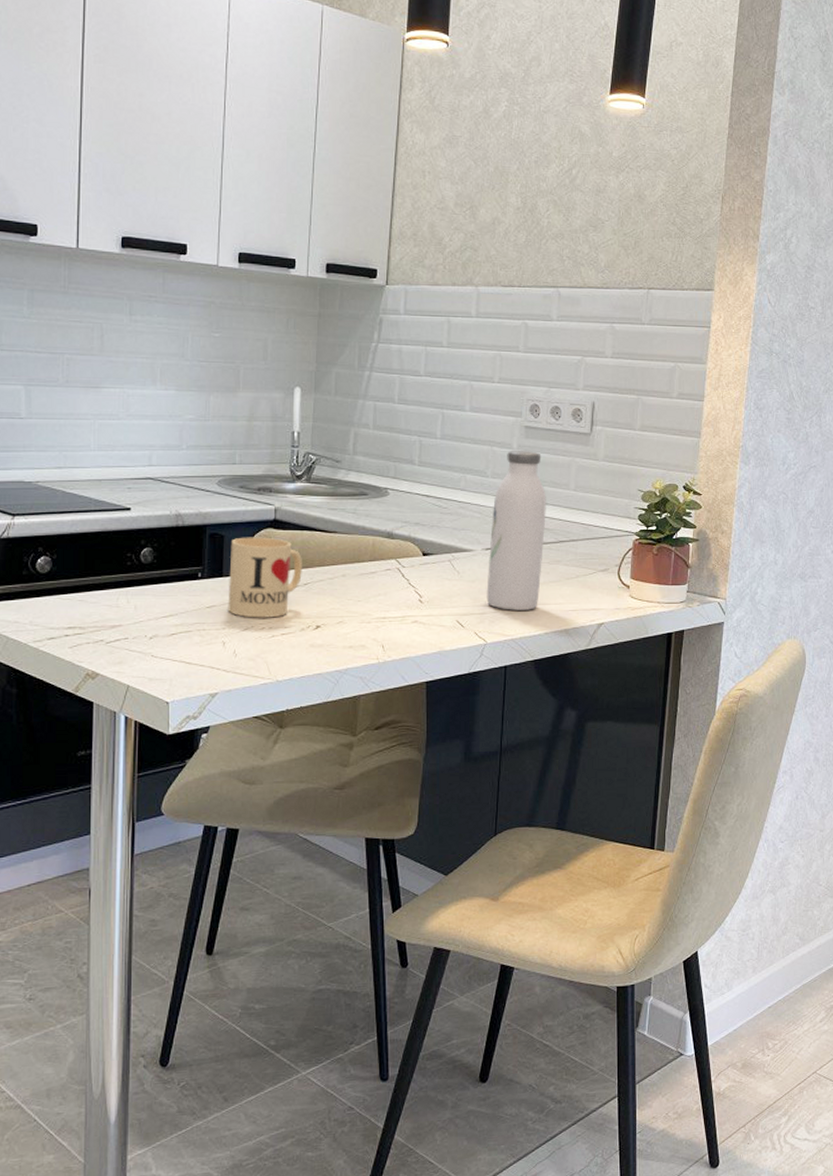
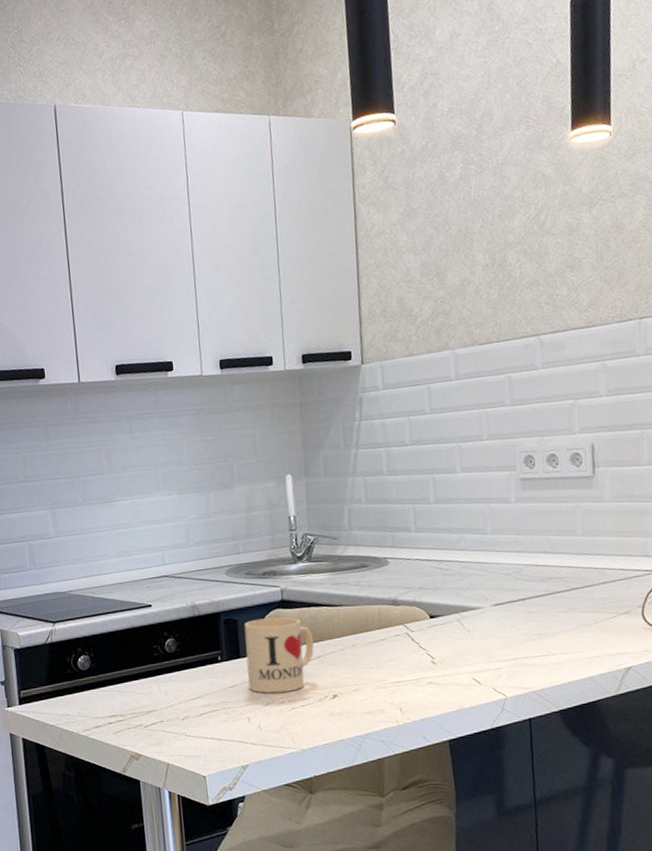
water bottle: present [486,450,546,610] -> none [497,502,558,663]

